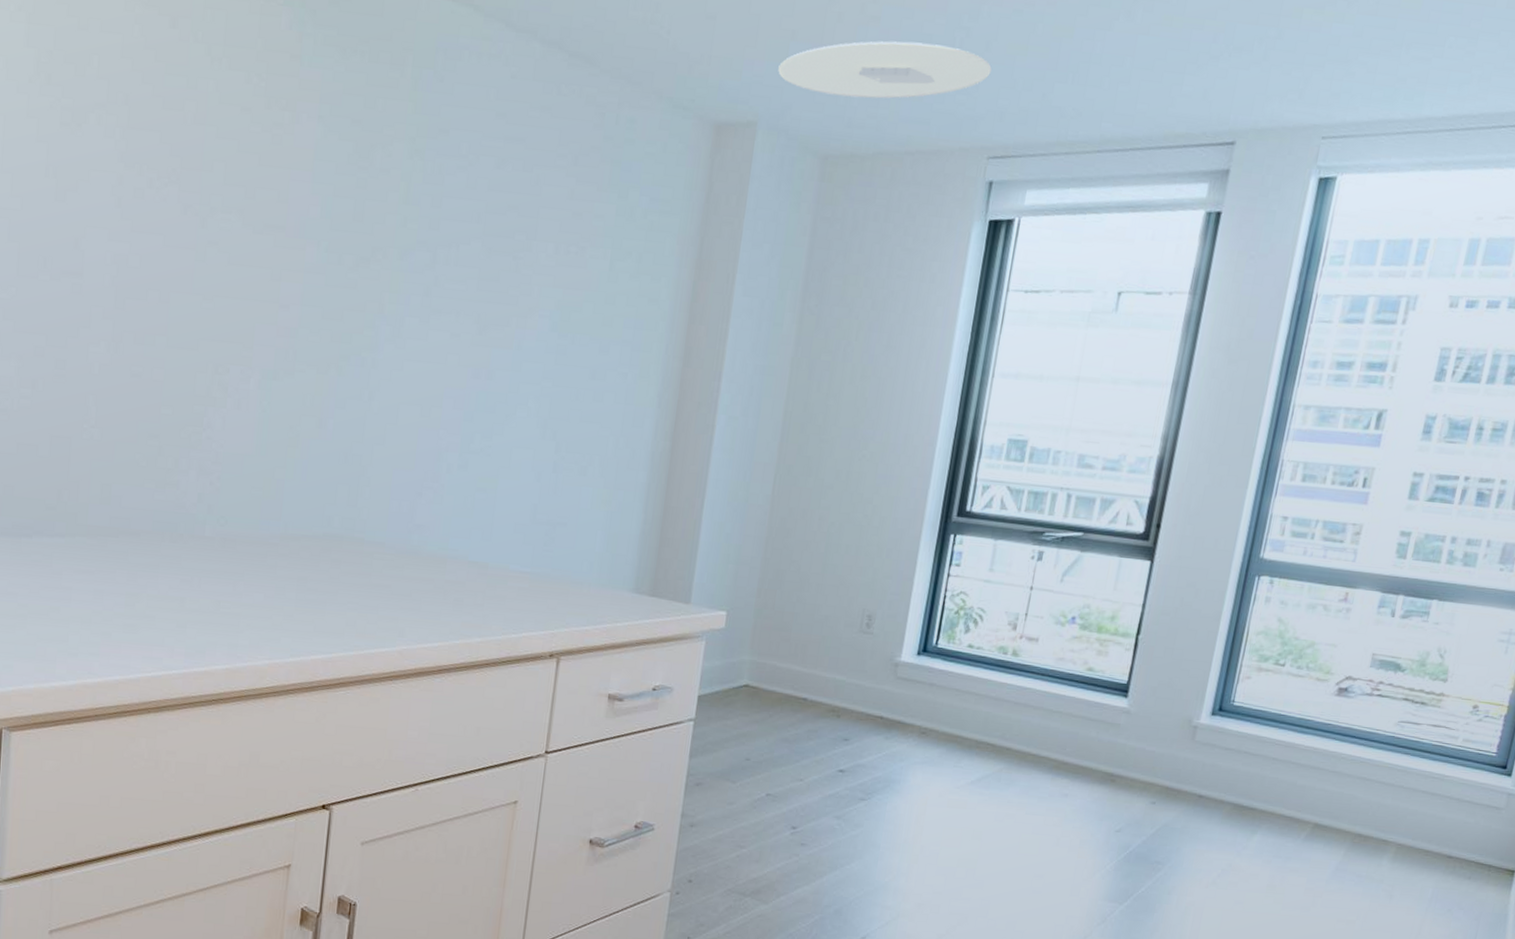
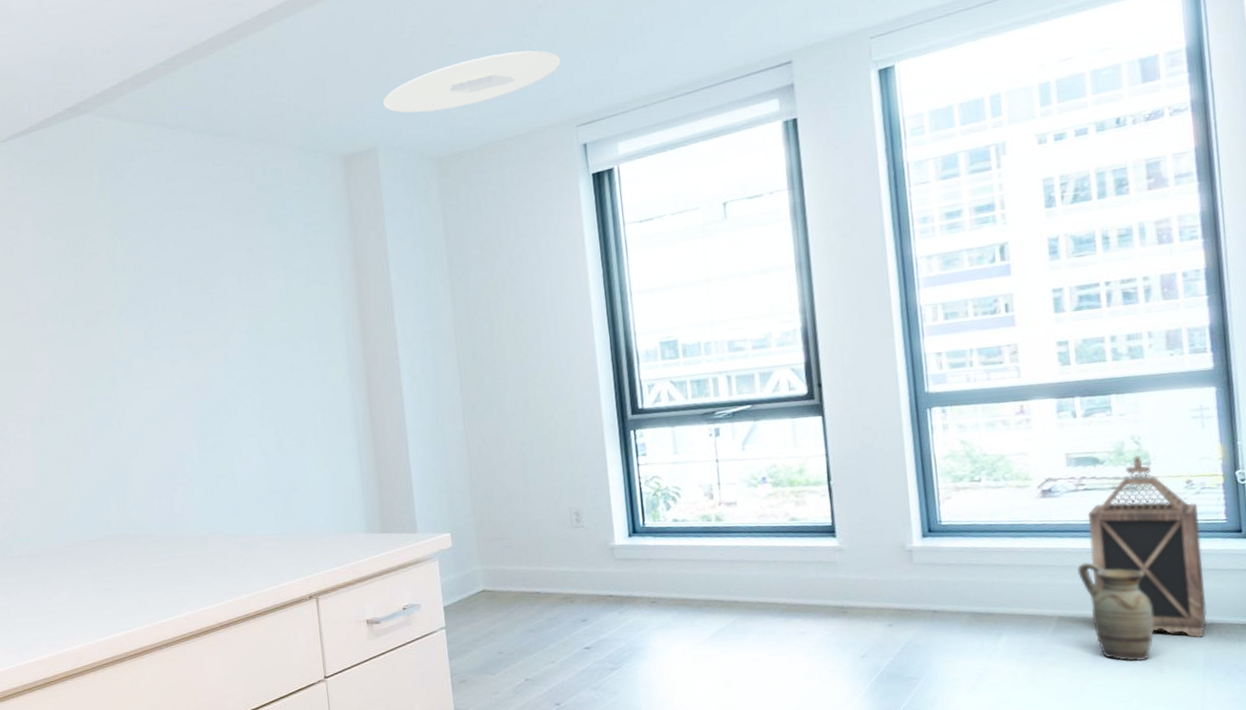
ceramic jug: none [1342,772,1406,884] -> present [1078,562,1154,661]
lantern: none [1357,670,1475,870] -> present [1087,455,1207,638]

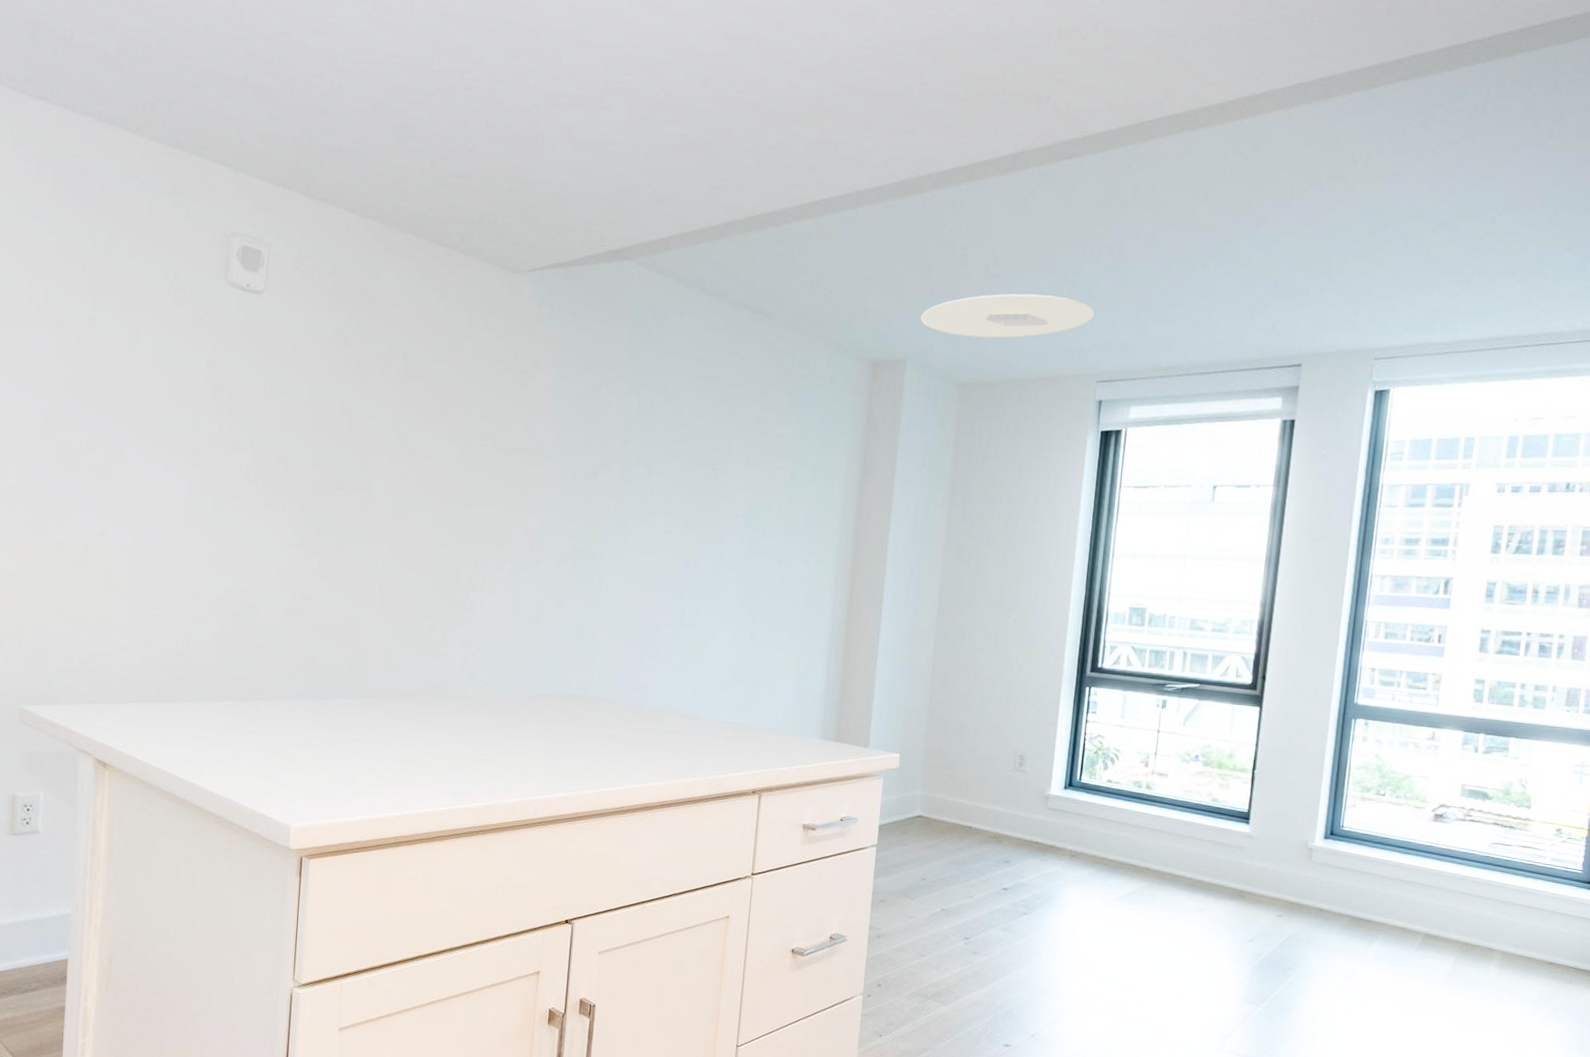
ceramic jug: present [1078,562,1154,661] -> none [1450,888,1506,988]
lantern: present [1087,455,1207,638] -> none [1461,798,1561,975]

